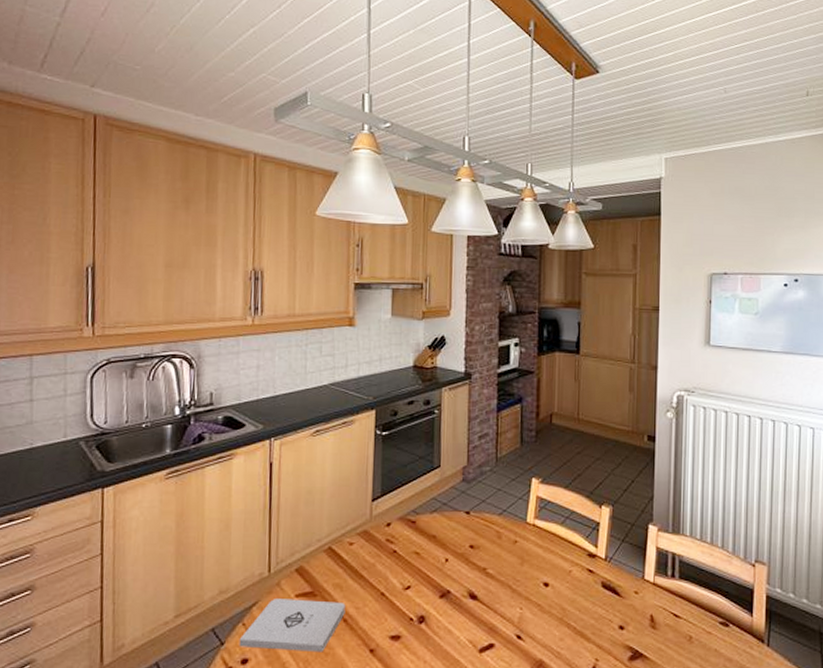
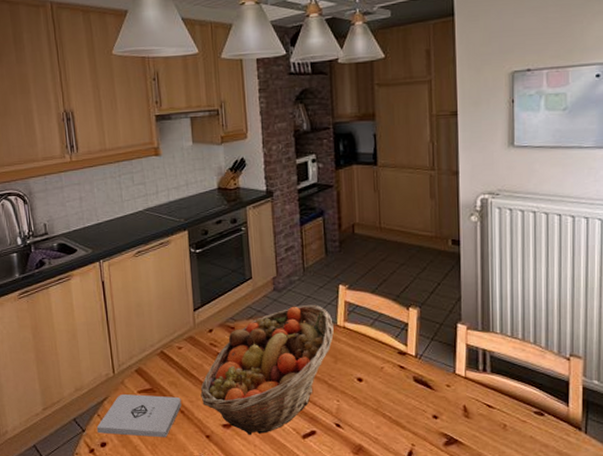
fruit basket: none [369,498,523,650] -> present [200,304,334,436]

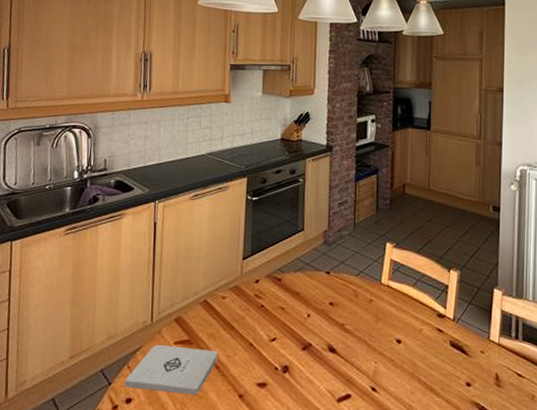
fruit basket: present [200,304,334,436] -> none [239,260,378,397]

